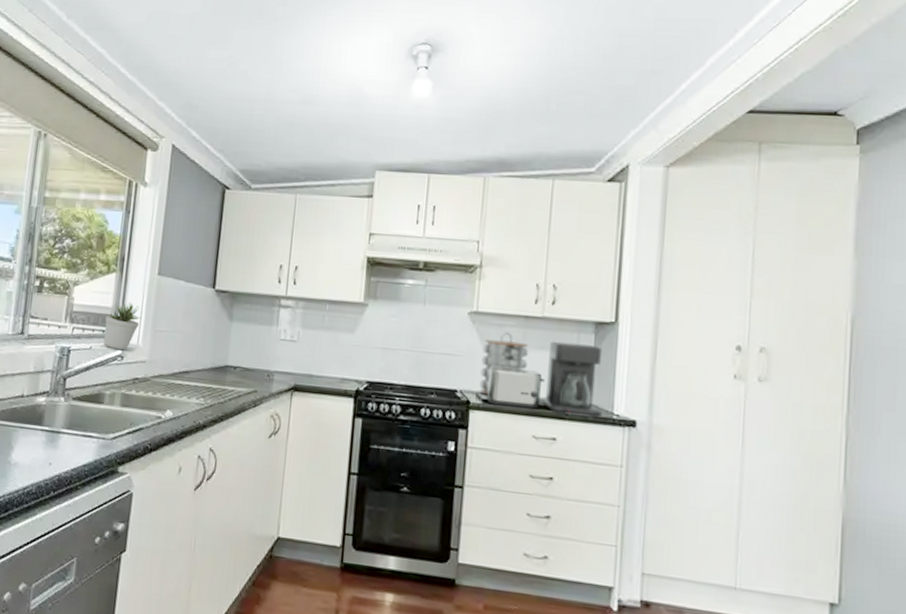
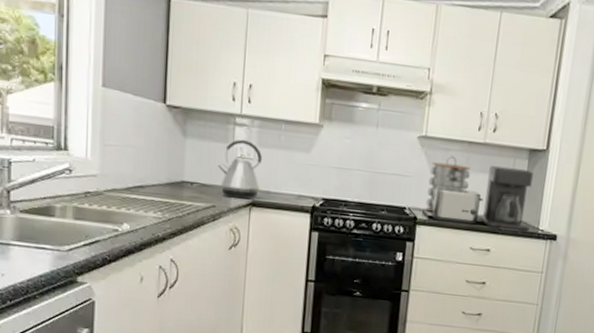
potted plant: present [103,302,142,351] -> none [47,114,88,164]
kettle: none [262,322,306,384] -> present [218,139,263,200]

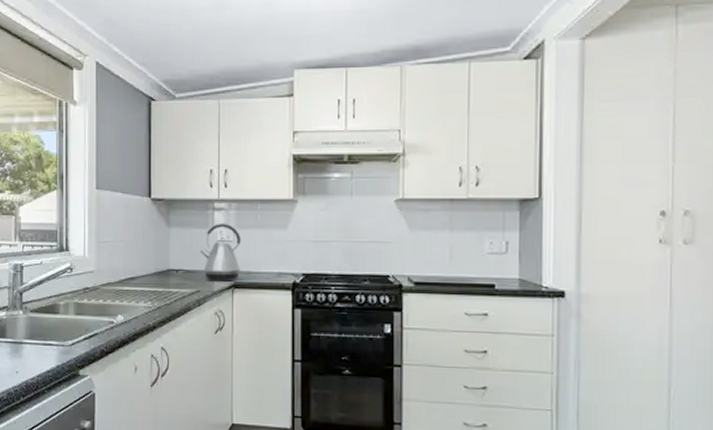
spice rack: present [426,155,471,212] -> none [411,216,455,278]
toaster: present [431,187,483,226] -> none [418,250,473,289]
coffee maker: present [480,165,534,232] -> none [473,221,531,291]

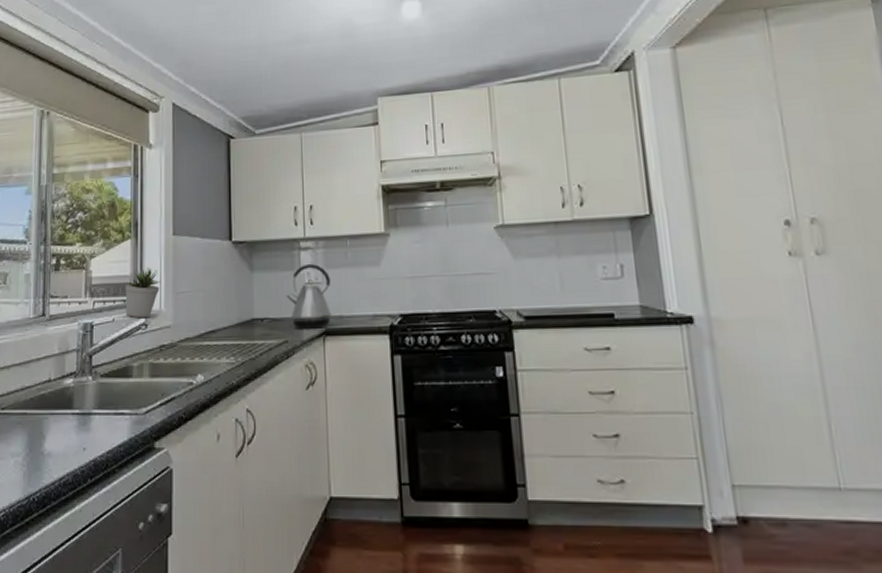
potted plant: none [52,217,85,263] -> present [125,267,161,319]

